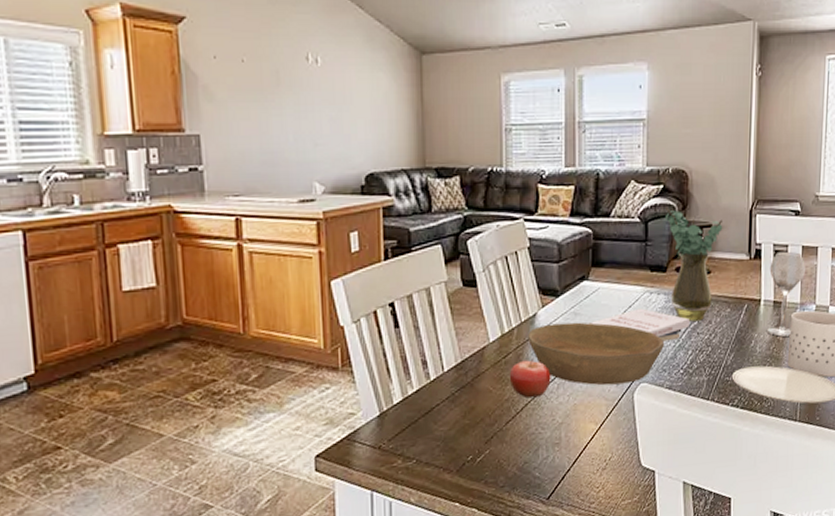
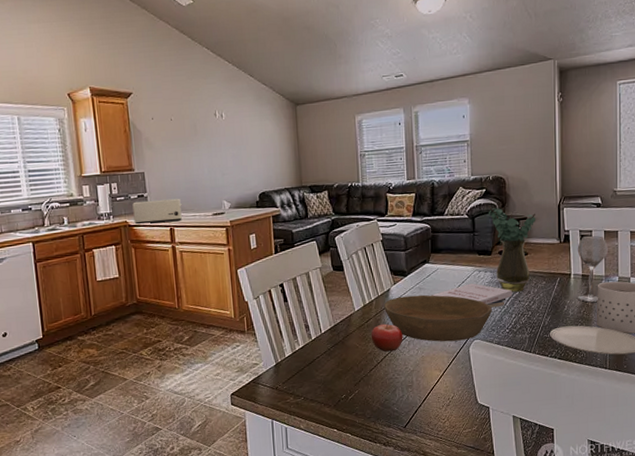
toaster: none [180,175,256,211] -> present [132,198,183,225]

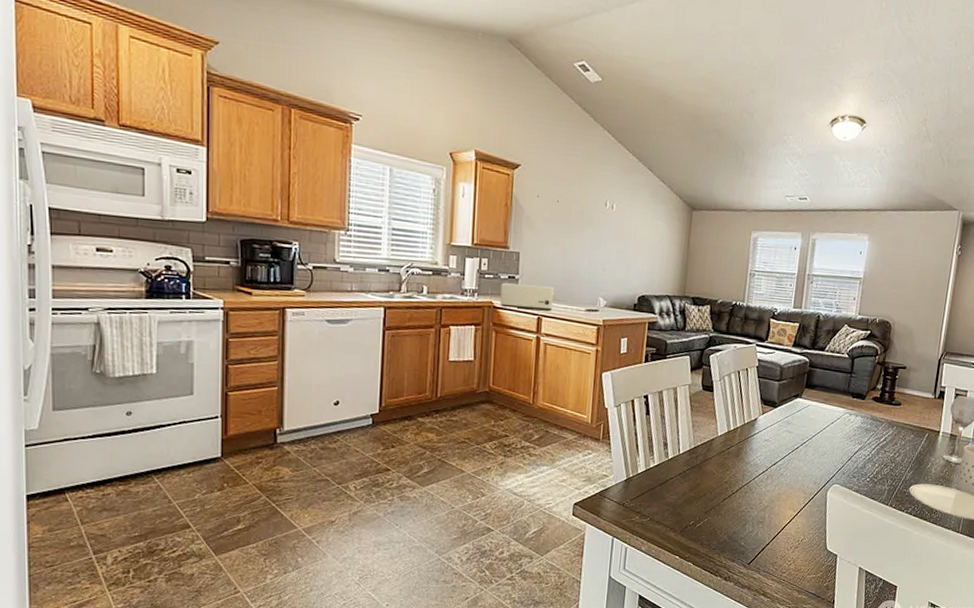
fruit: present [370,322,403,352] -> none [729,452,763,484]
bowl: present [383,294,492,342] -> none [747,428,857,483]
books: present [431,283,513,308] -> none [798,425,880,454]
vase: present [488,205,535,292] -> none [866,348,915,442]

